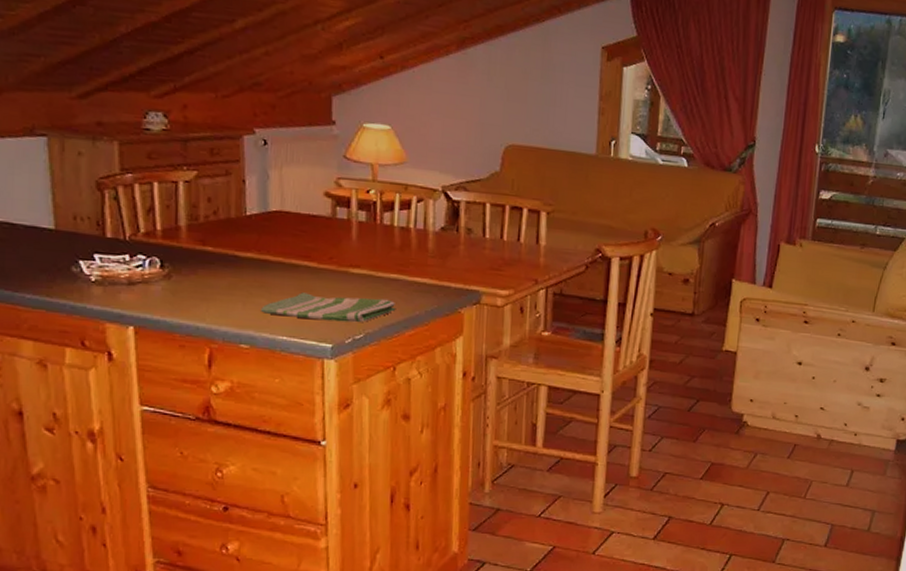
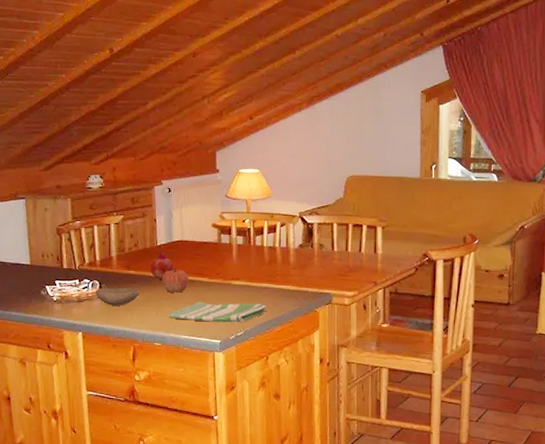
bowl: none [155,267,219,293] -> present [96,287,139,306]
fruit: none [235,224,269,262] -> present [150,252,174,280]
apple: none [252,246,290,280] -> present [162,268,189,293]

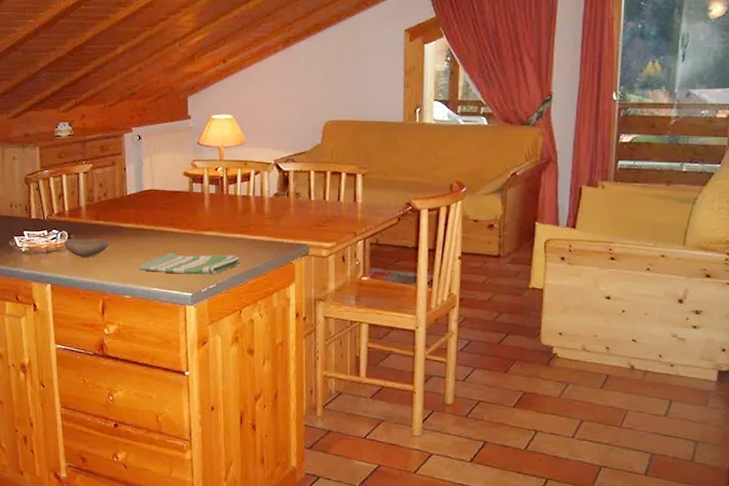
fruit: present [150,252,174,280] -> none [119,201,144,230]
apple: present [162,268,189,293] -> none [132,218,160,244]

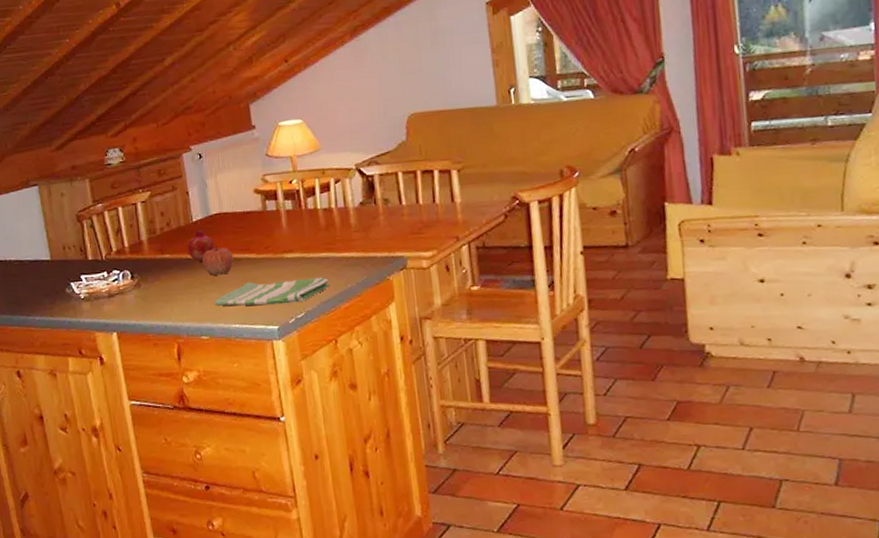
bowl: present [64,238,109,257] -> none [128,274,178,298]
fruit: none [119,201,144,230] -> present [187,228,215,262]
apple: none [132,218,160,244] -> present [202,246,234,276]

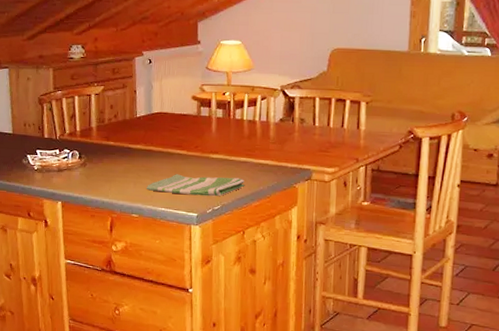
fruit: present [187,228,215,262] -> none [129,123,153,152]
apple: present [202,246,234,276] -> none [140,140,168,165]

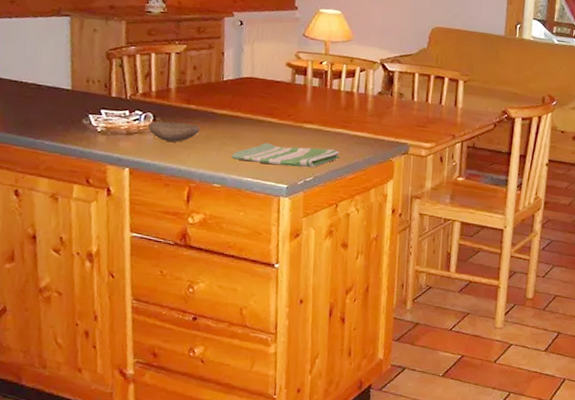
bowl: none [75,158,118,177] -> present [148,121,200,142]

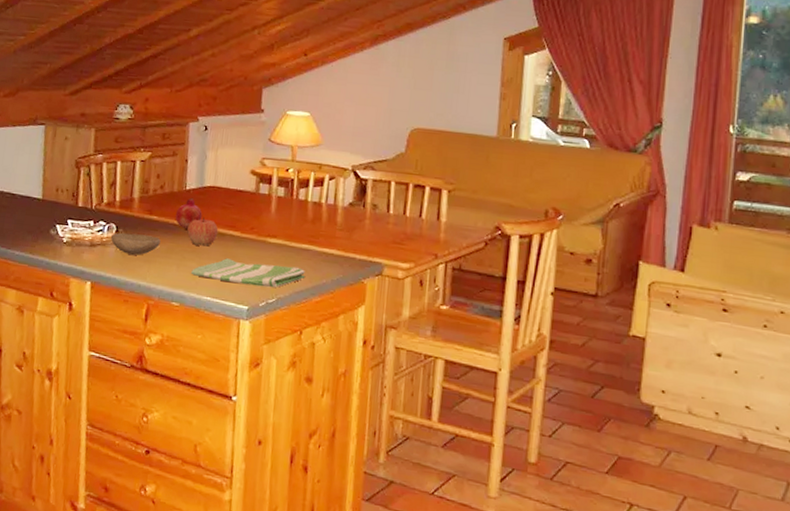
fruit: none [213,87,241,117] -> present [175,197,202,230]
apple: none [226,106,257,132] -> present [187,217,219,246]

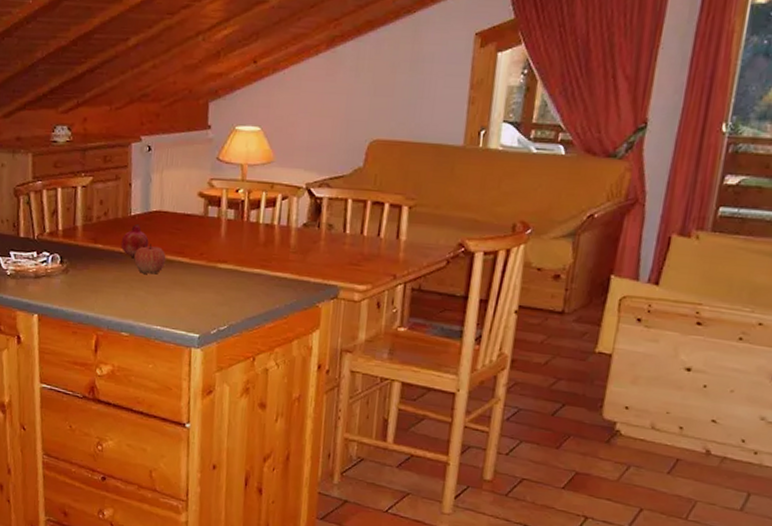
bowl: present [111,232,161,256] -> none [56,262,107,286]
dish towel: present [191,258,305,288] -> none [140,286,257,315]

